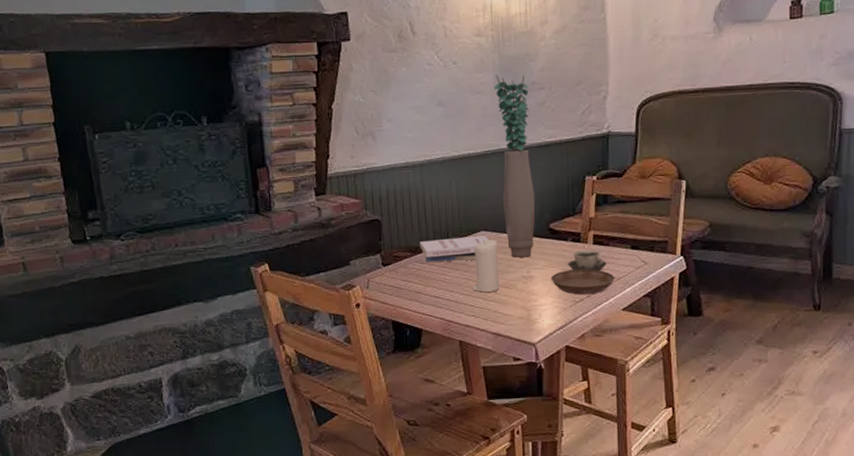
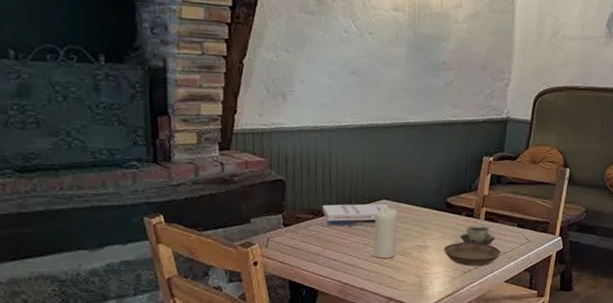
vase: present [493,75,536,258] -> none [405,50,439,228]

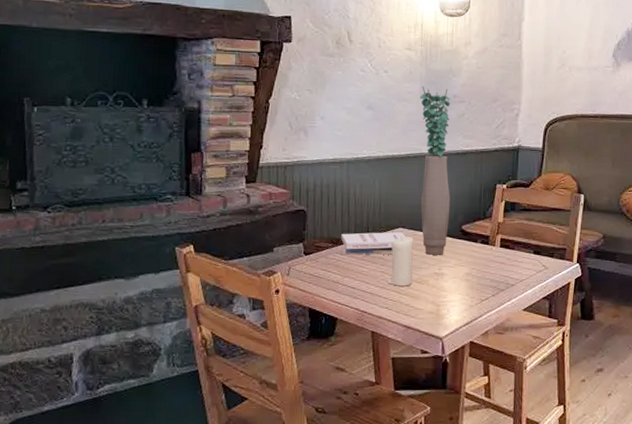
vase: none [405,50,439,228] -> present [419,86,451,255]
saucer: present [443,242,501,266] -> none [460,269,518,294]
cup: present [459,225,495,246] -> none [475,252,511,273]

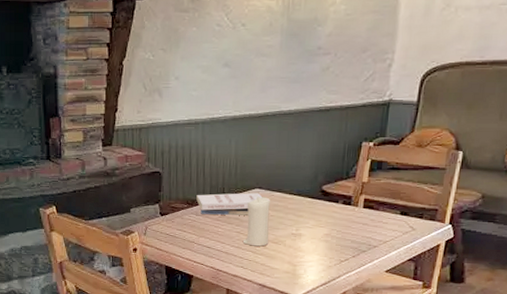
vase: present [419,86,451,255] -> none [278,38,314,216]

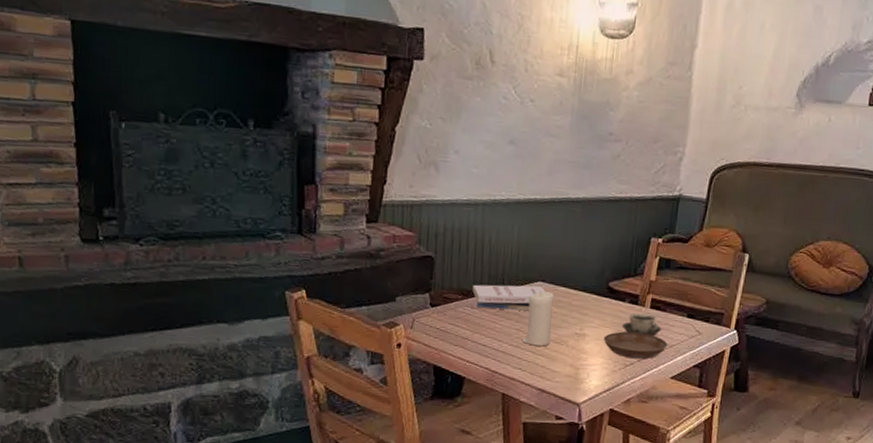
saucer: none [318,230,382,255] -> present [603,331,668,359]
cup: none [336,213,375,234] -> present [621,313,661,337]

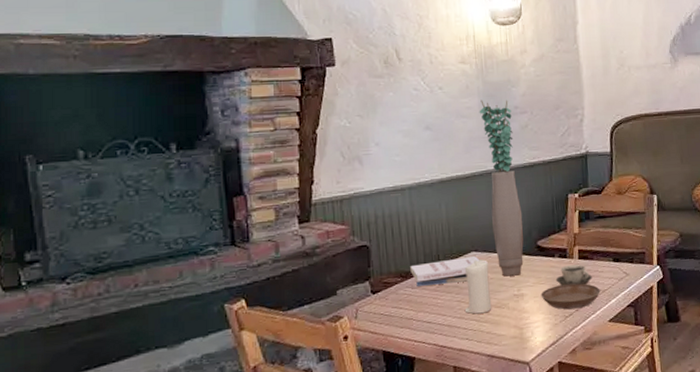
vase: none [563,120,605,314] -> present [479,100,524,277]

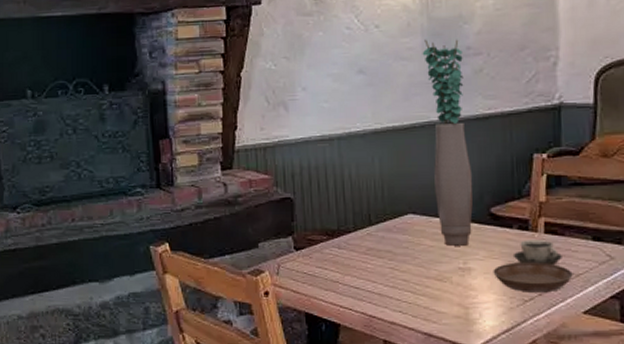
books: present [410,256,480,286] -> none [337,220,418,247]
candle: present [464,259,492,314] -> none [398,224,431,285]

